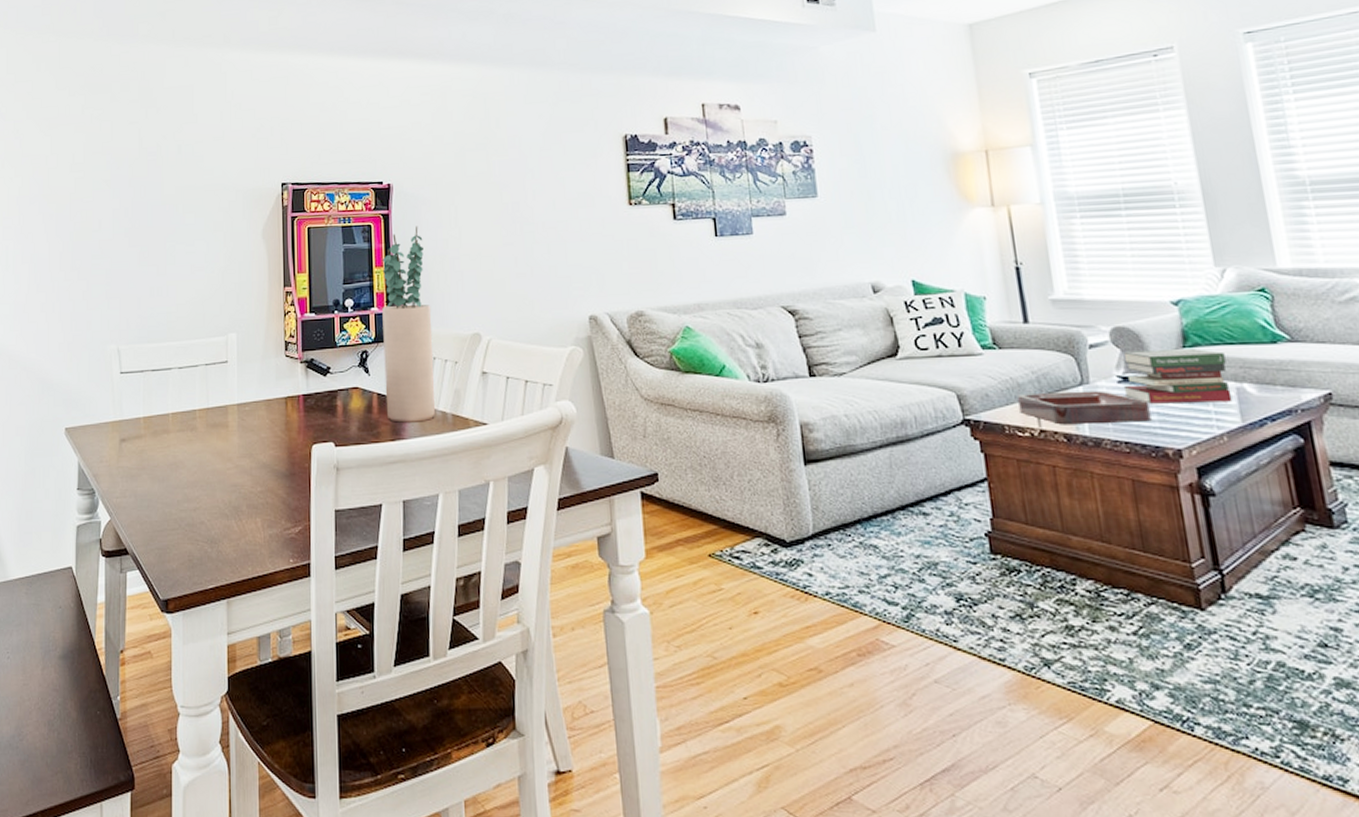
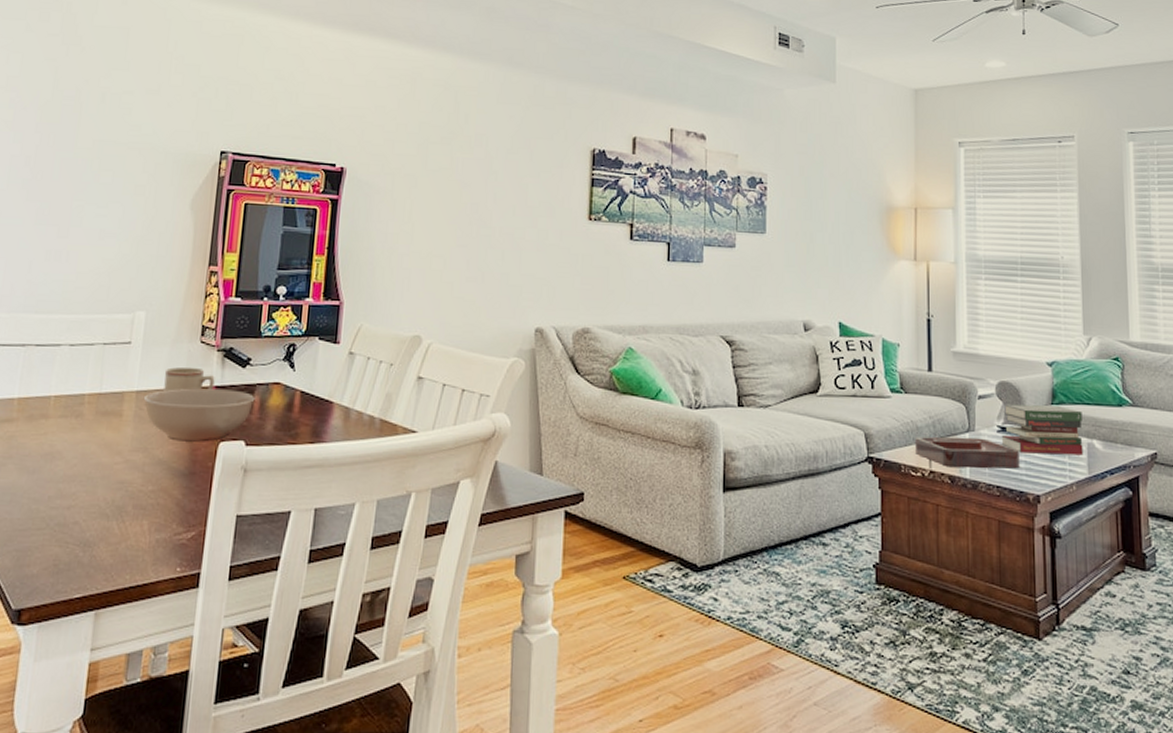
bowl: none [245,397,338,446] -> present [144,388,255,442]
mug: none [259,379,302,403] -> present [164,366,215,392]
vase: present [382,225,436,424] -> none [308,215,372,427]

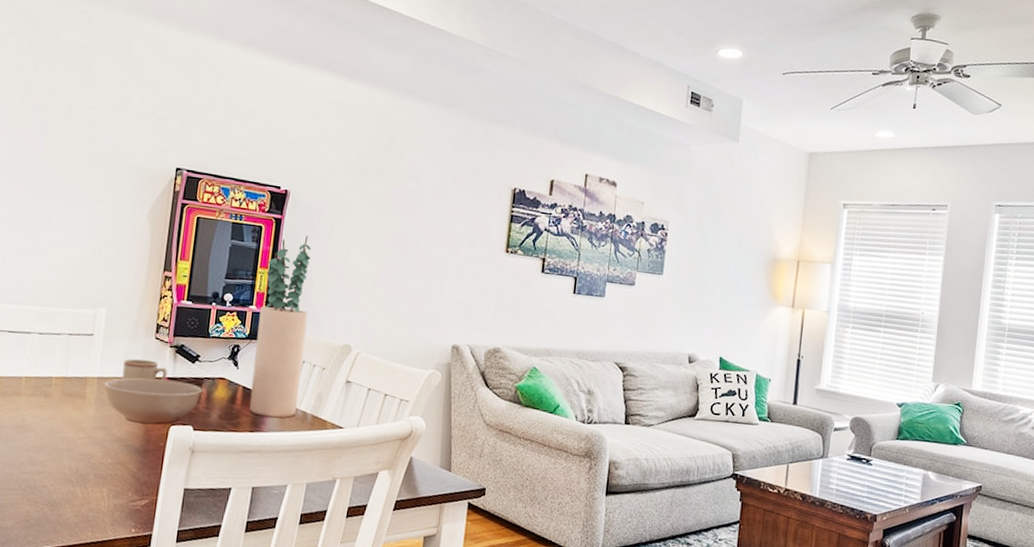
vase: none [308,215,372,427] -> present [249,235,311,419]
decorative tray: present [915,436,1020,469] -> none [774,459,864,492]
books: present [1001,404,1084,456] -> none [849,436,922,484]

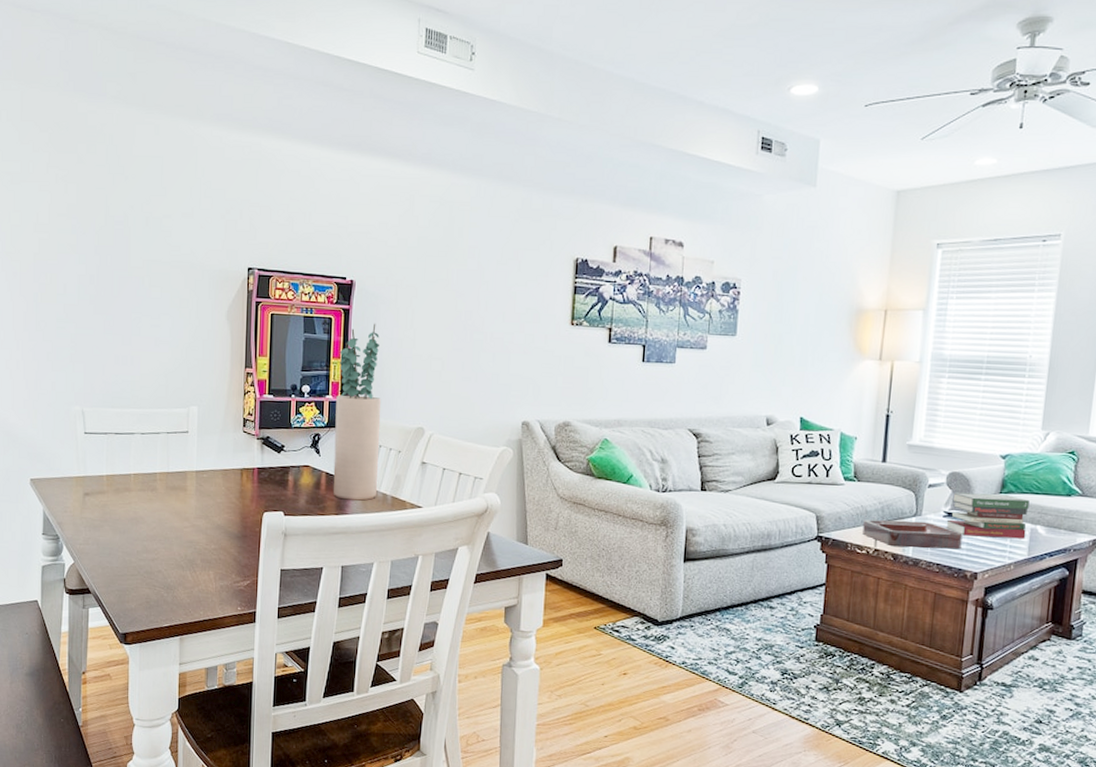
bowl: present [104,377,203,425] -> none [203,469,290,512]
mug: present [122,359,168,381] -> none [217,452,257,472]
decorative tray: none [774,459,864,492] -> present [862,519,963,549]
books: none [849,436,922,484] -> present [946,492,1030,539]

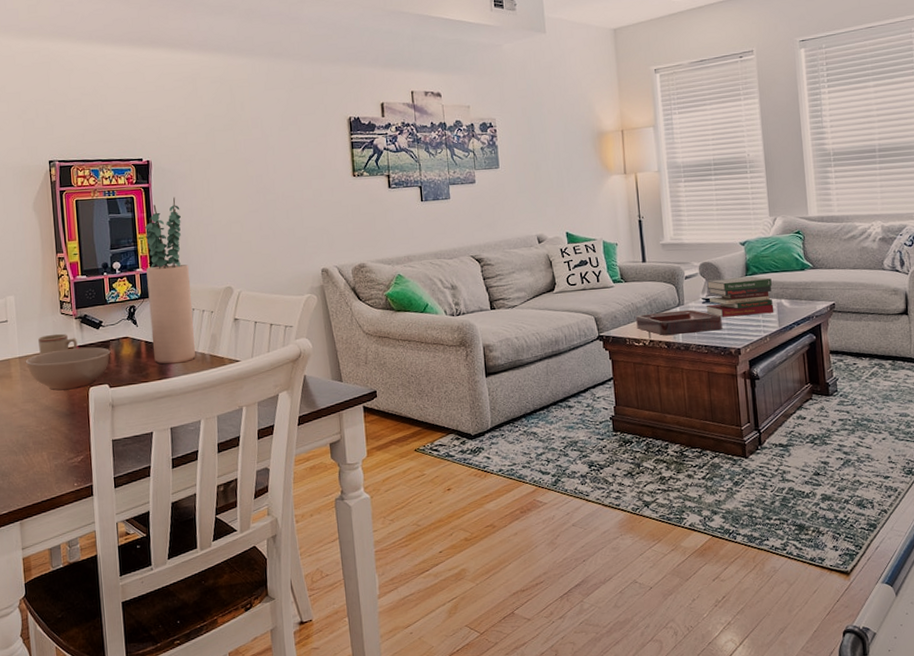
bowl: none [203,469,290,512] -> present [26,347,111,391]
mug: none [217,452,257,472] -> present [38,333,78,355]

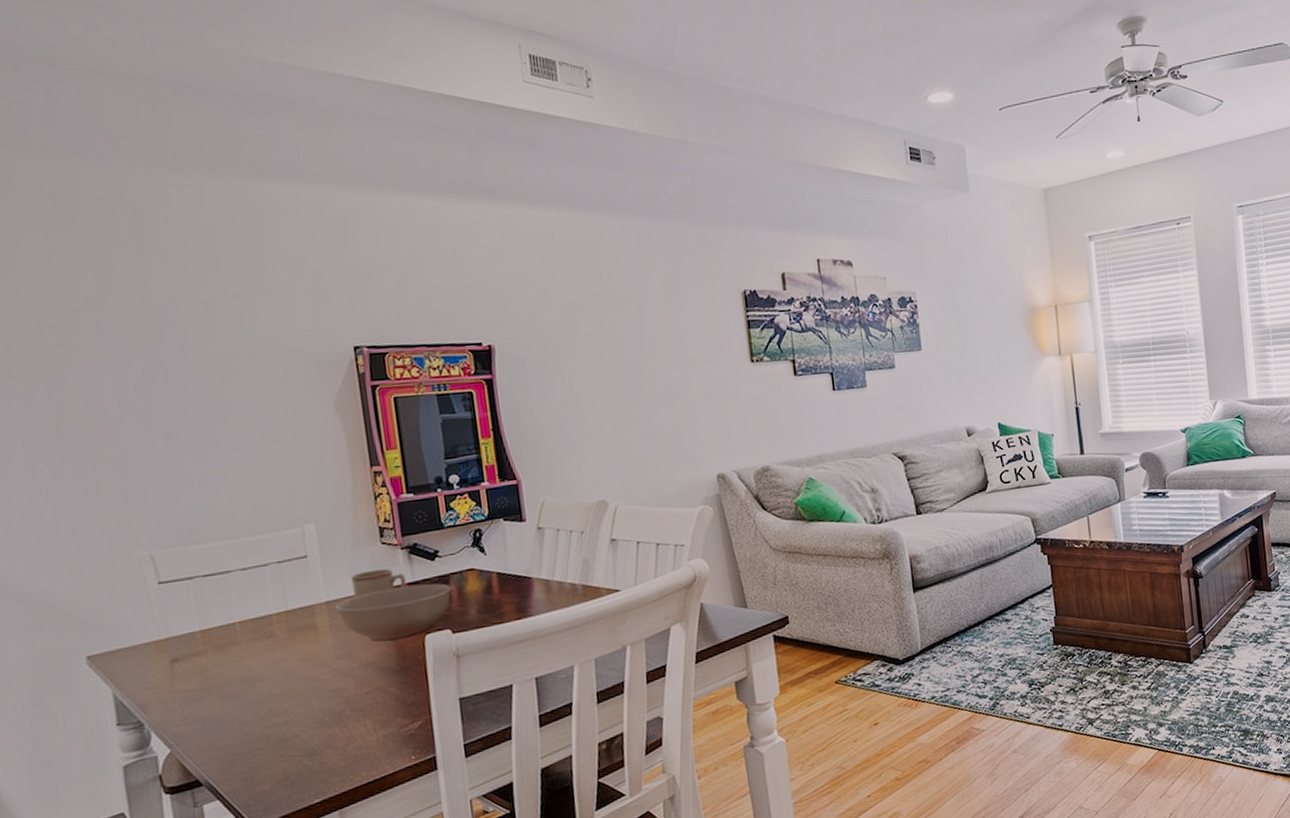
vase: present [145,197,196,365] -> none [490,390,564,601]
decorative tray: present [636,309,723,336] -> none [1075,505,1165,535]
books: present [706,276,774,317] -> none [1147,466,1216,512]

